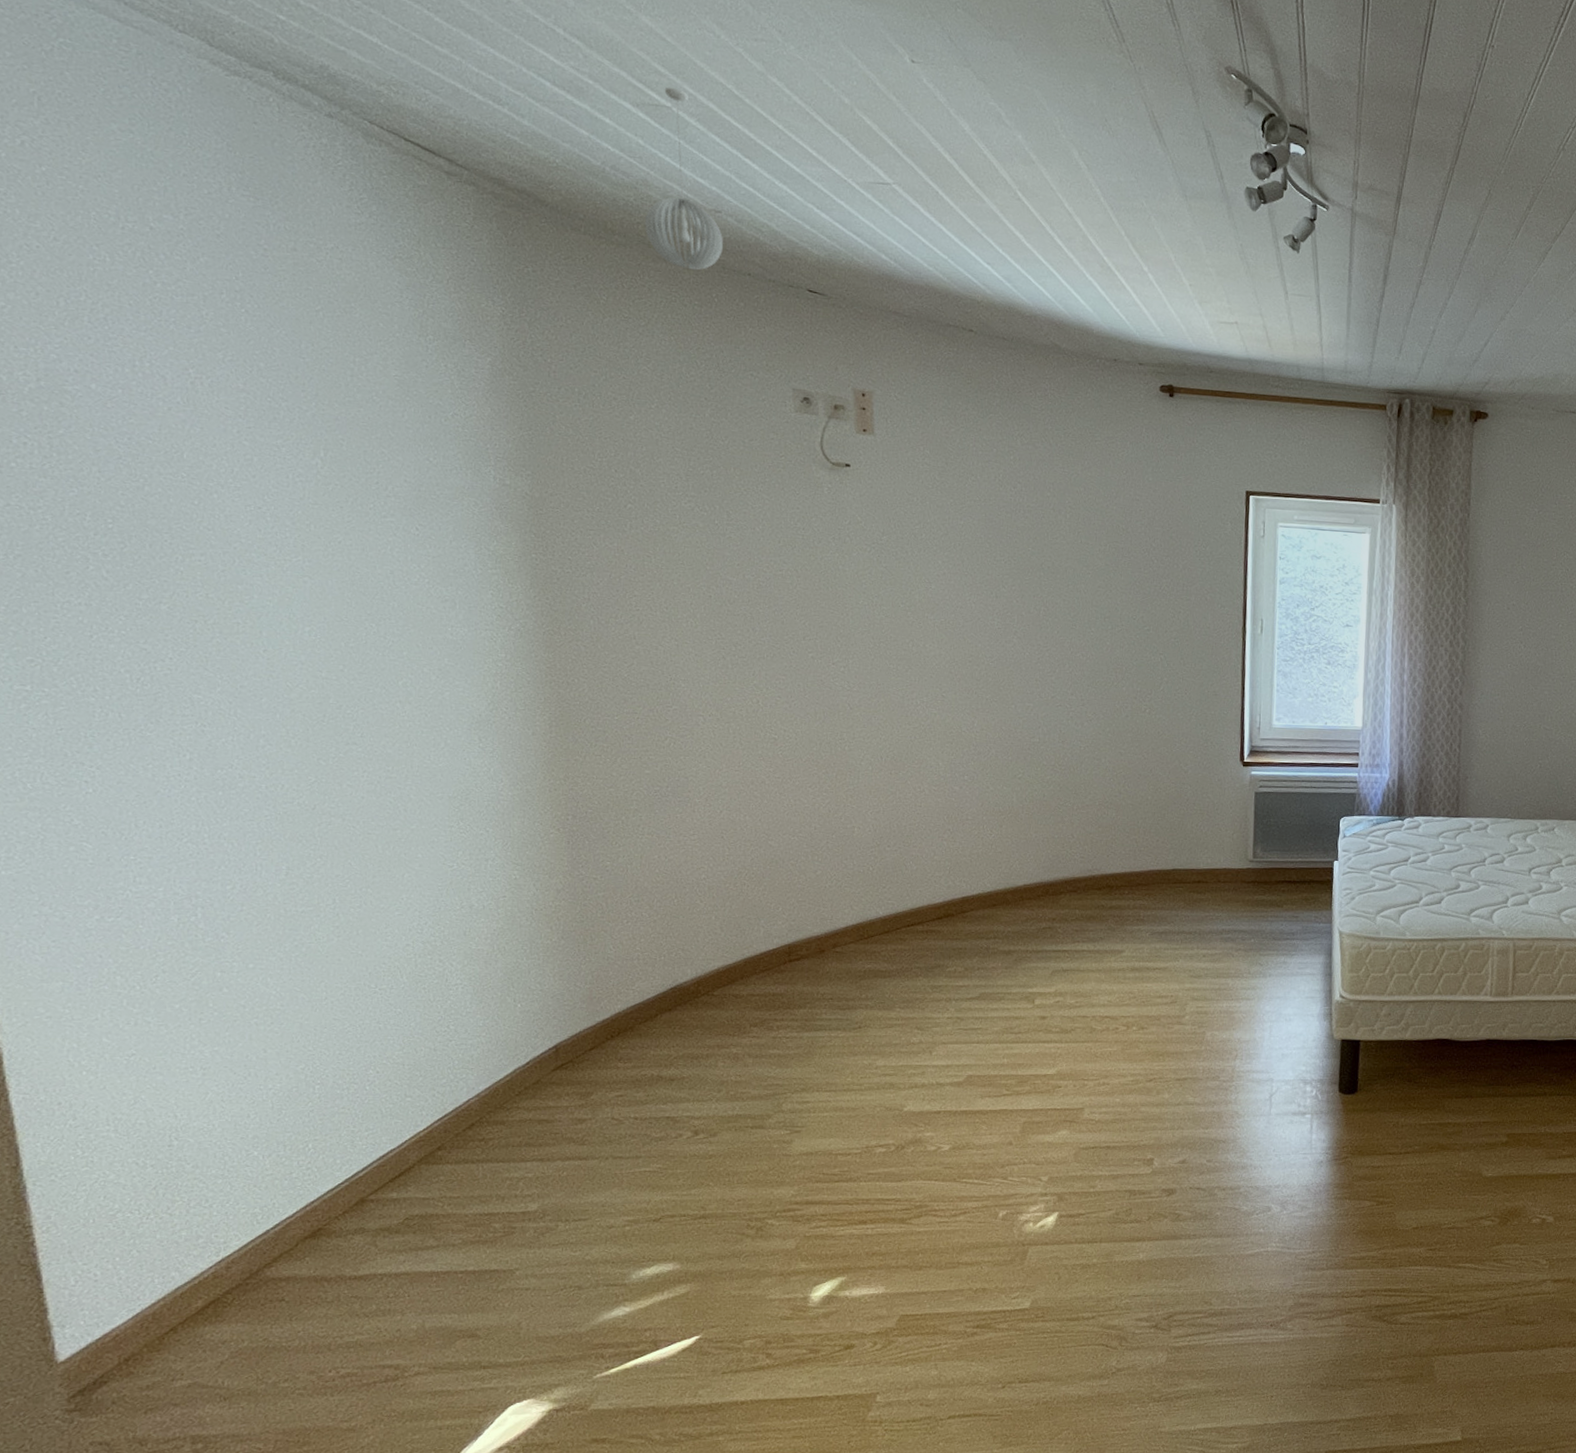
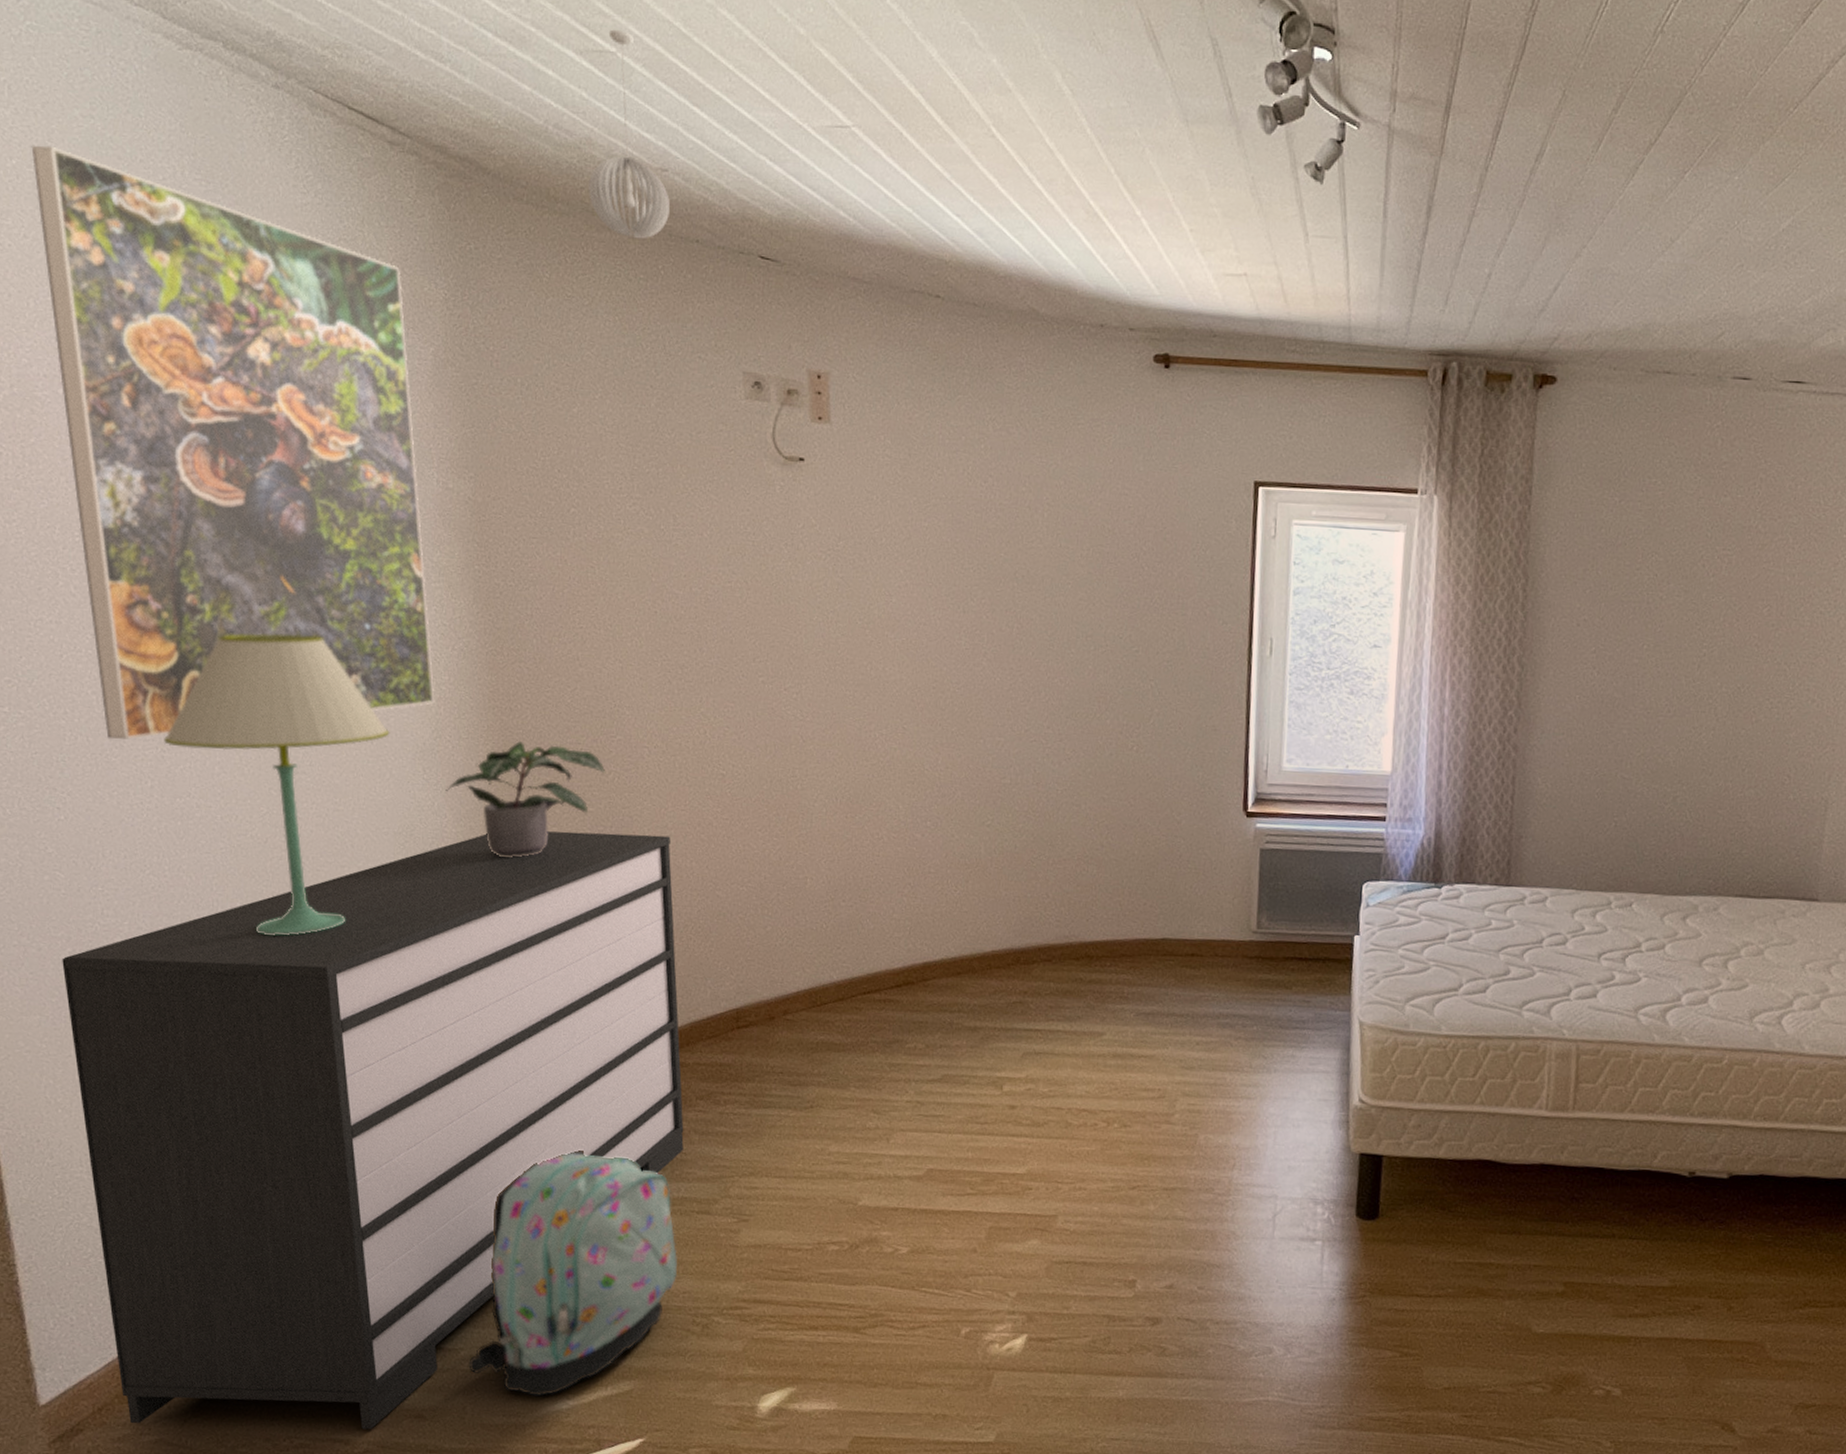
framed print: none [63,154,491,716] -> present [31,145,435,740]
dresser: none [89,791,739,1370] -> present [62,831,684,1430]
table lamp: none [204,615,445,896] -> present [164,634,390,936]
potted plant: none [502,711,662,817] -> present [445,740,606,858]
backpack: none [524,1079,733,1307] -> present [468,1150,678,1397]

